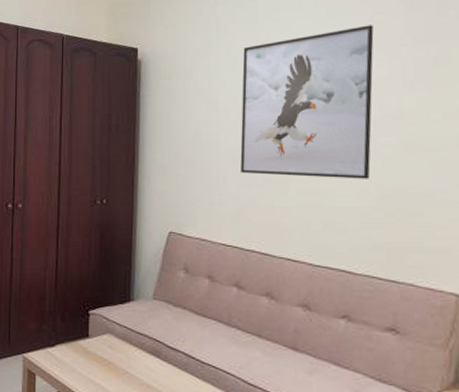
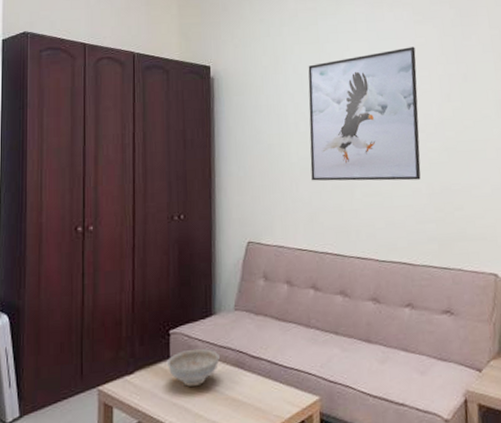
decorative bowl: none [86,331,136,367] -> present [167,348,220,387]

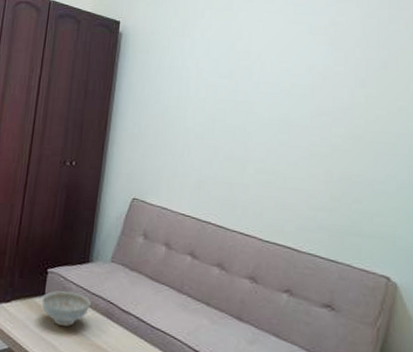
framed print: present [308,47,421,181] -> none [204,24,334,165]

